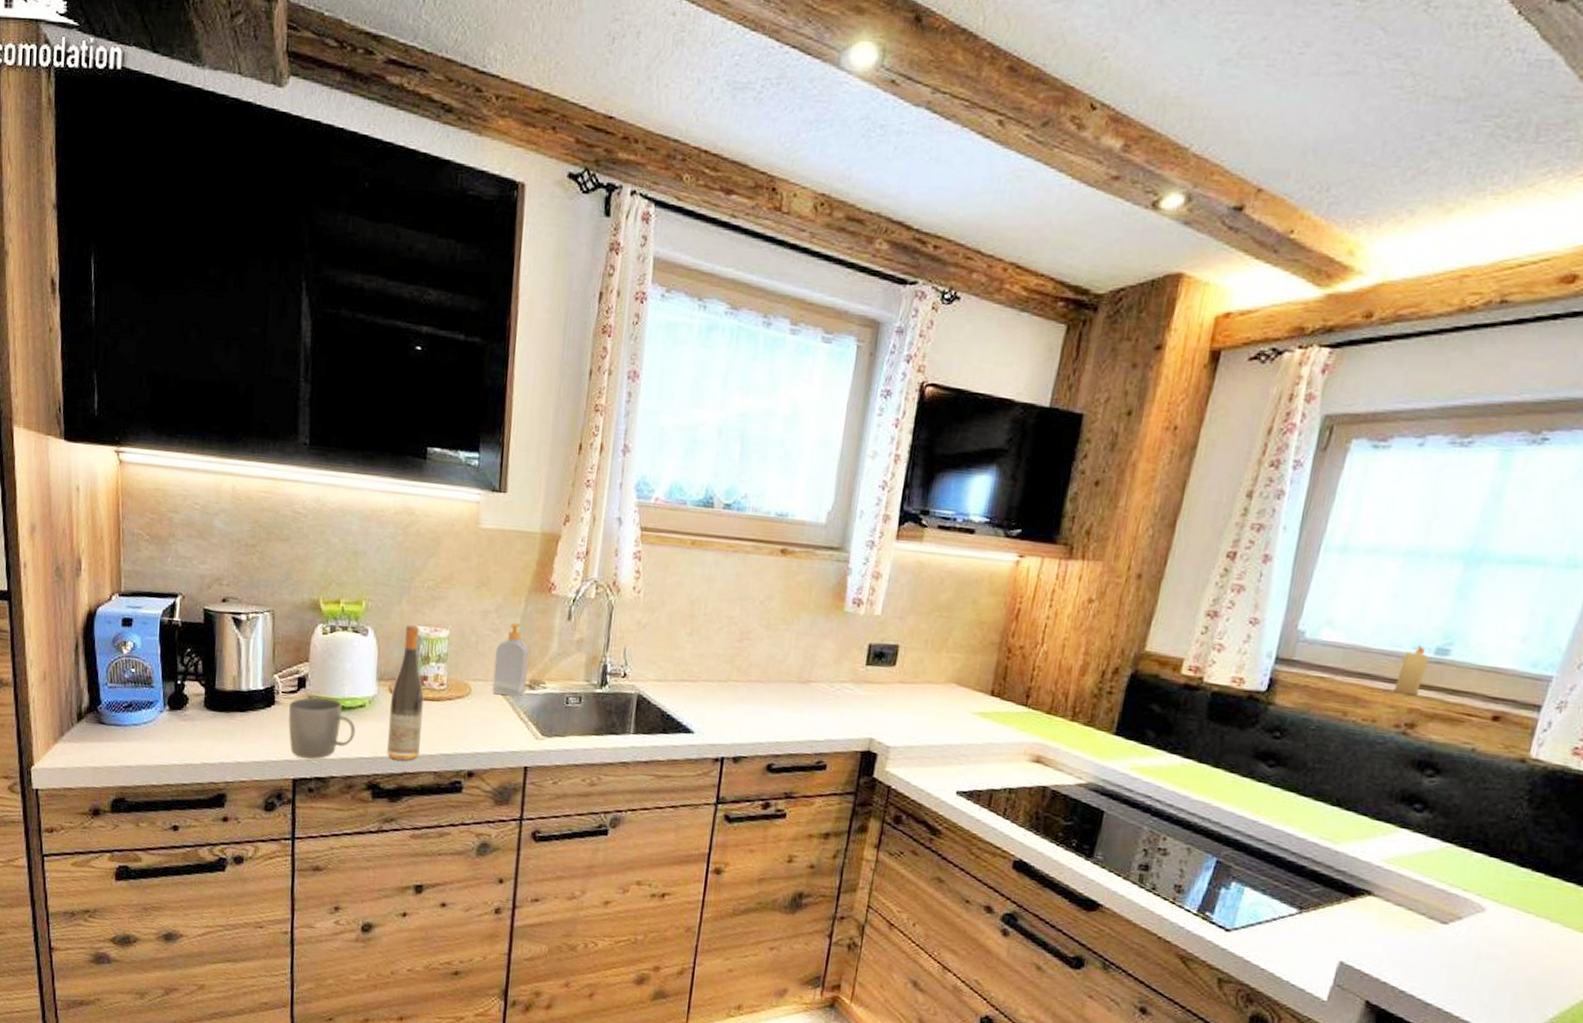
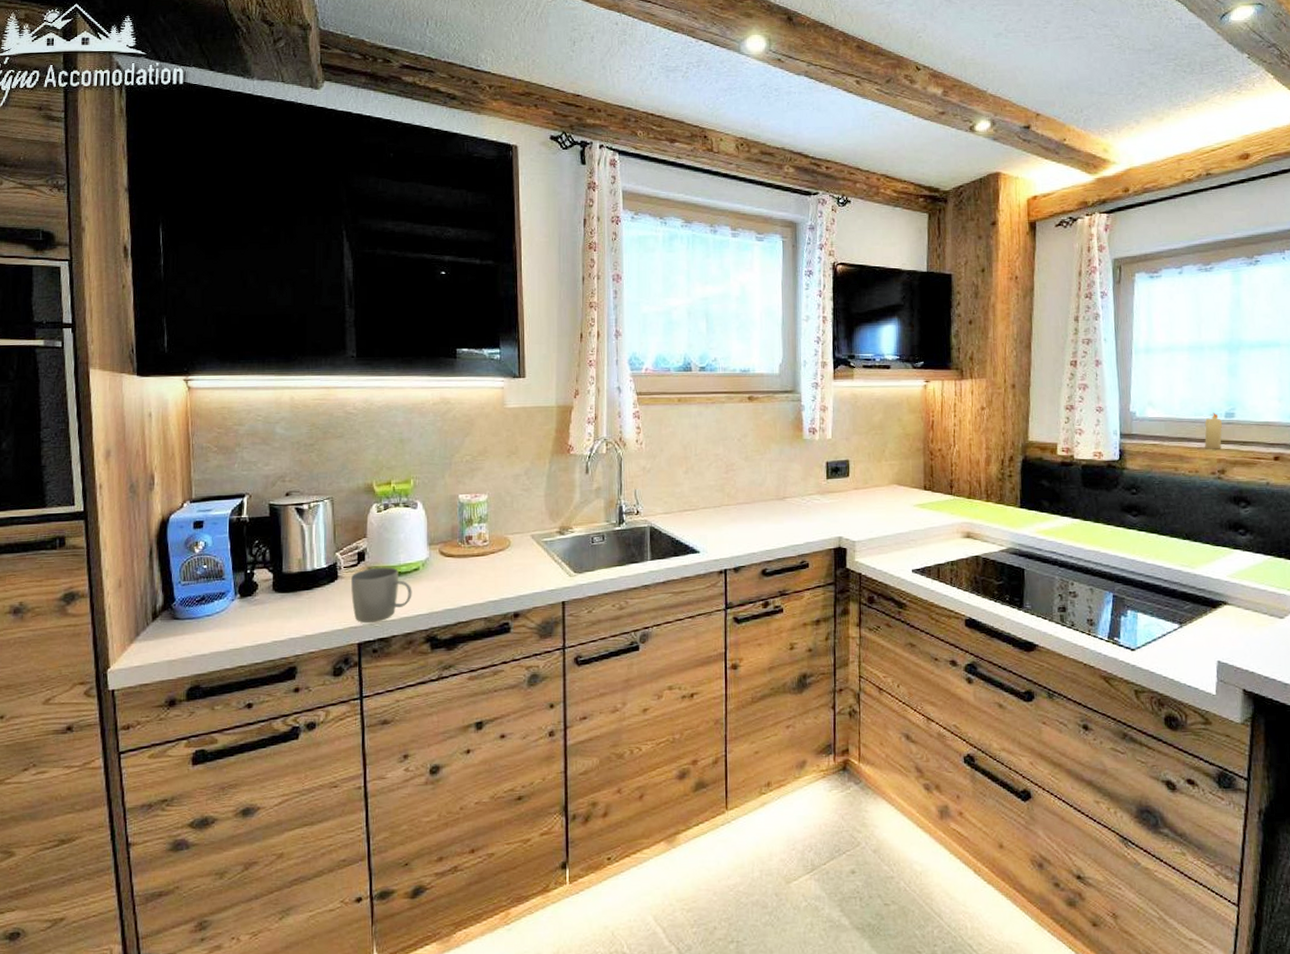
wine bottle: present [387,625,424,761] -> none [441,495,470,612]
soap bottle: present [492,622,529,697] -> none [528,481,557,543]

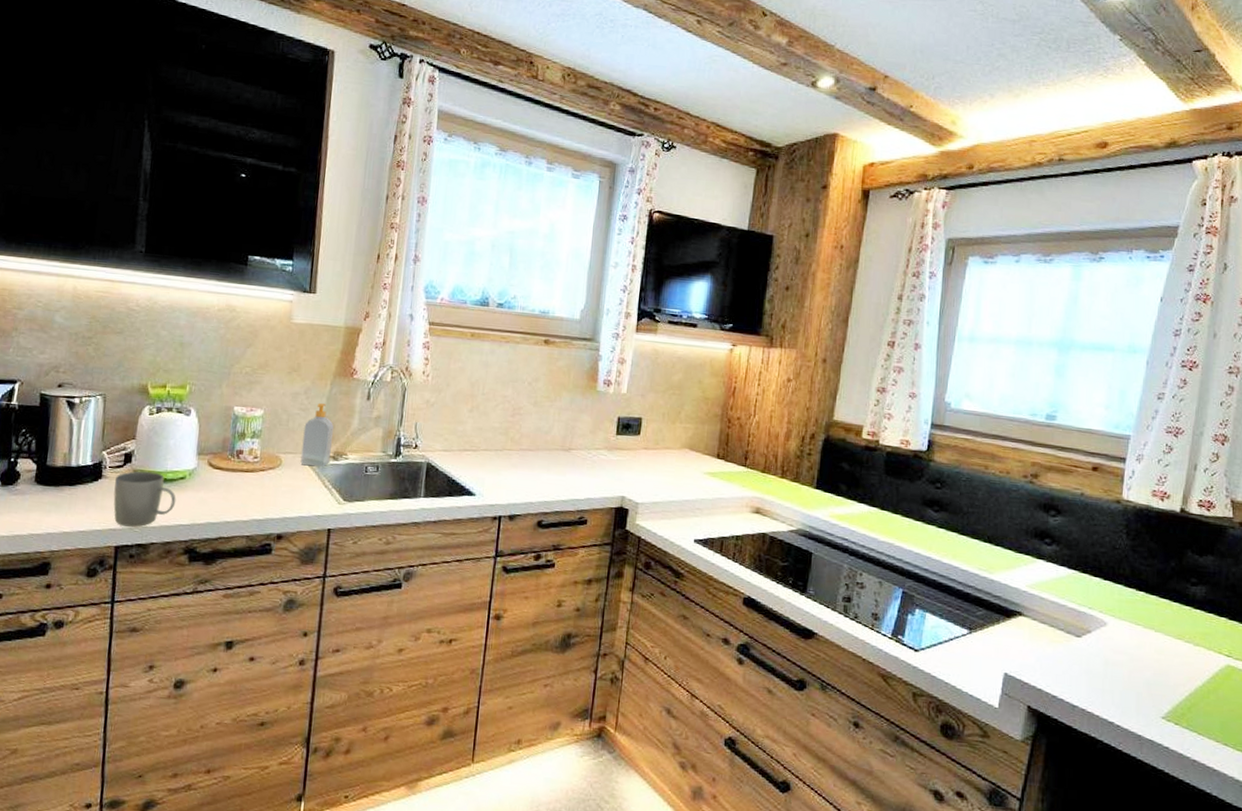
soap bottle: none [528,481,557,543] -> present [300,402,334,467]
candle: present [1204,412,1223,449] -> none [1020,412,1042,452]

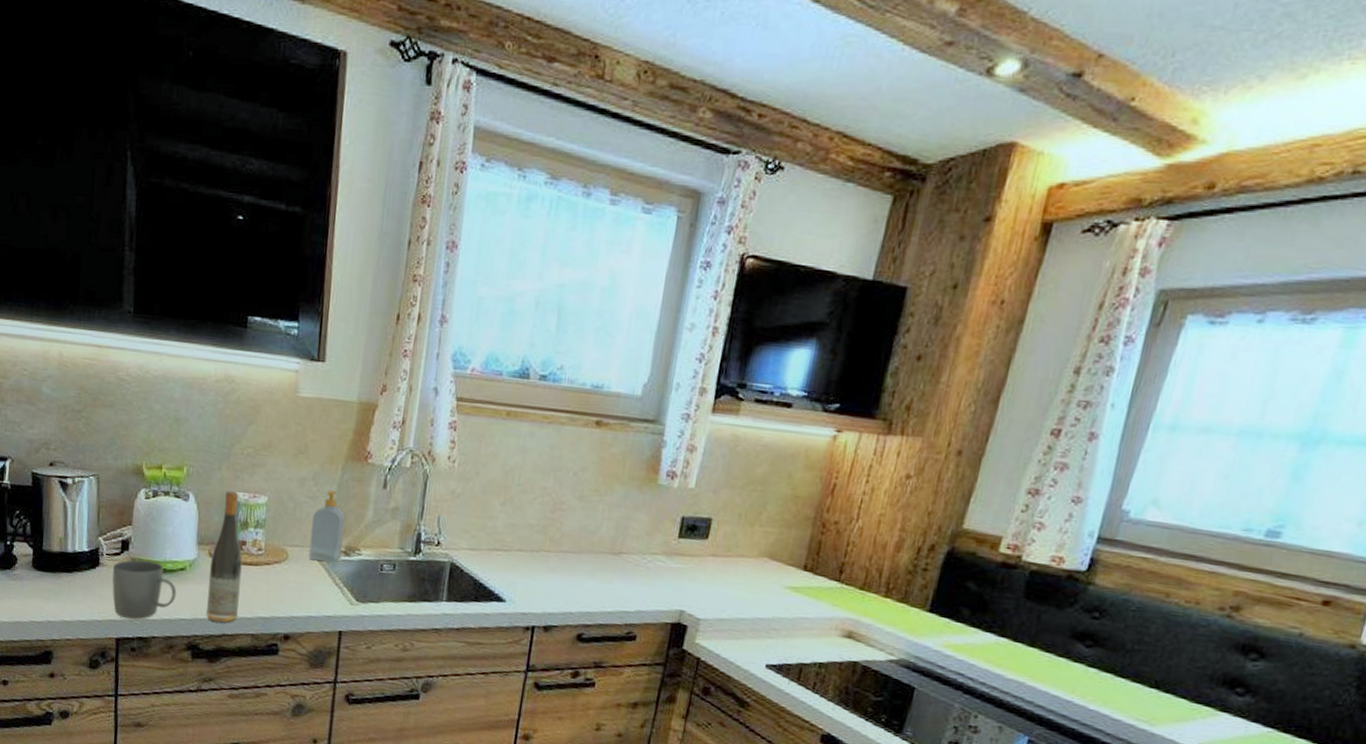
wine bottle: none [204,406,240,527] -> present [206,491,243,623]

